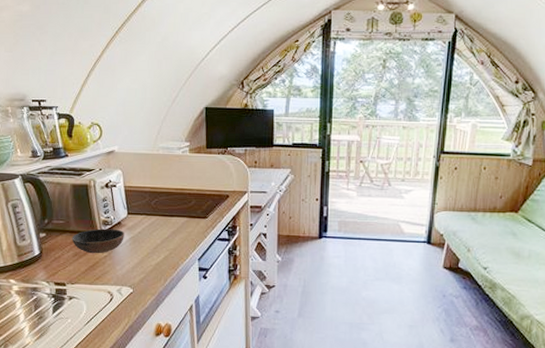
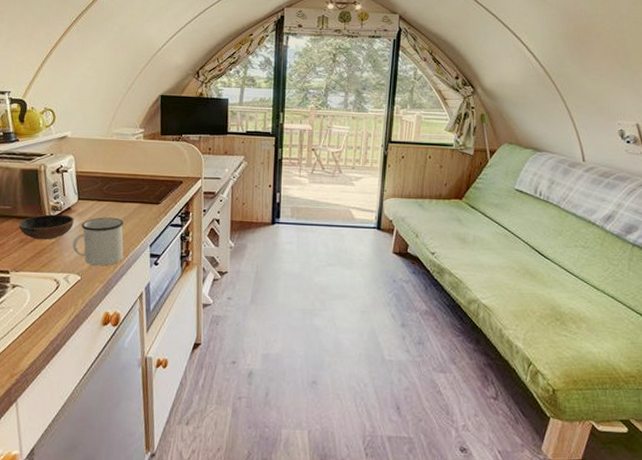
mug: none [124,231,173,280] -> present [72,217,124,266]

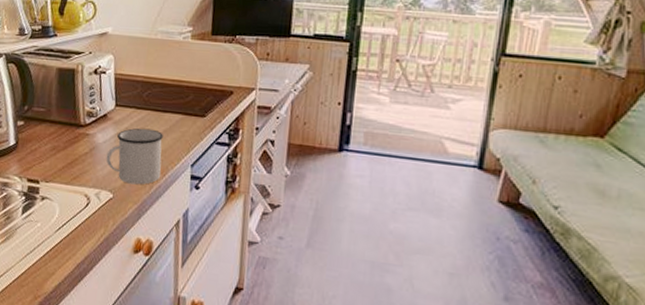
bowl: present [18,214,74,240] -> none [51,120,110,150]

